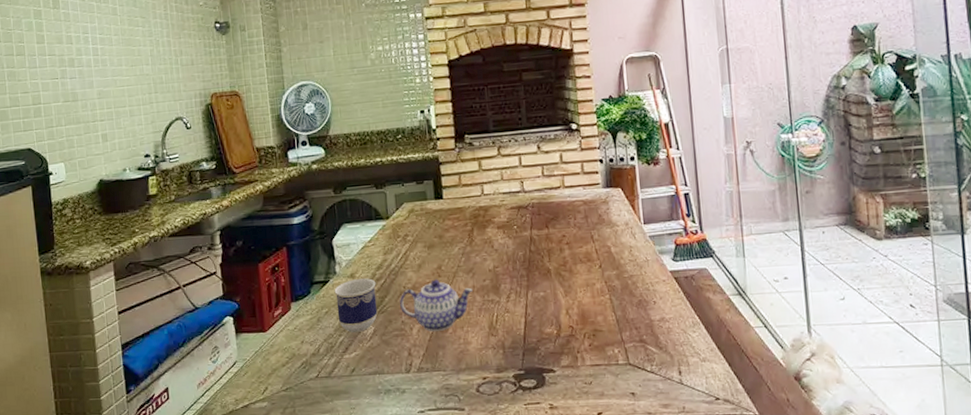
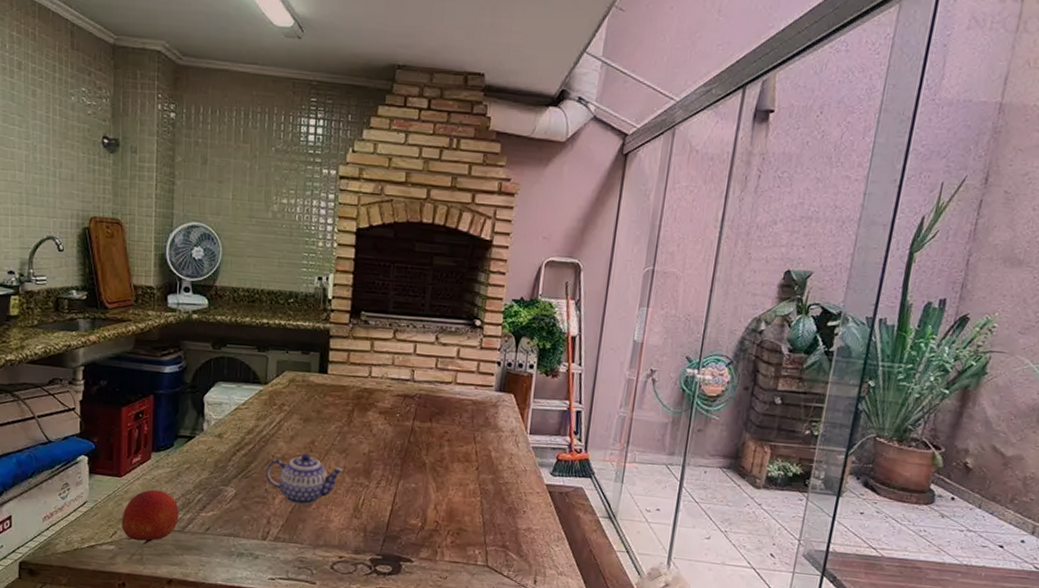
fruit: none [271,339,324,397] -> present [122,489,179,545]
cup: present [334,278,378,332] -> none [199,439,244,493]

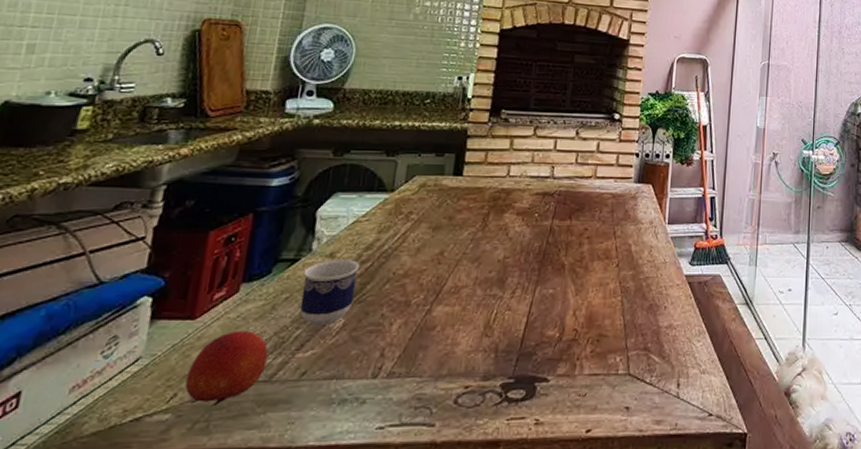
cup: none [199,439,244,493] -> present [299,260,360,325]
teapot: present [265,453,343,506] -> none [382,266,475,330]

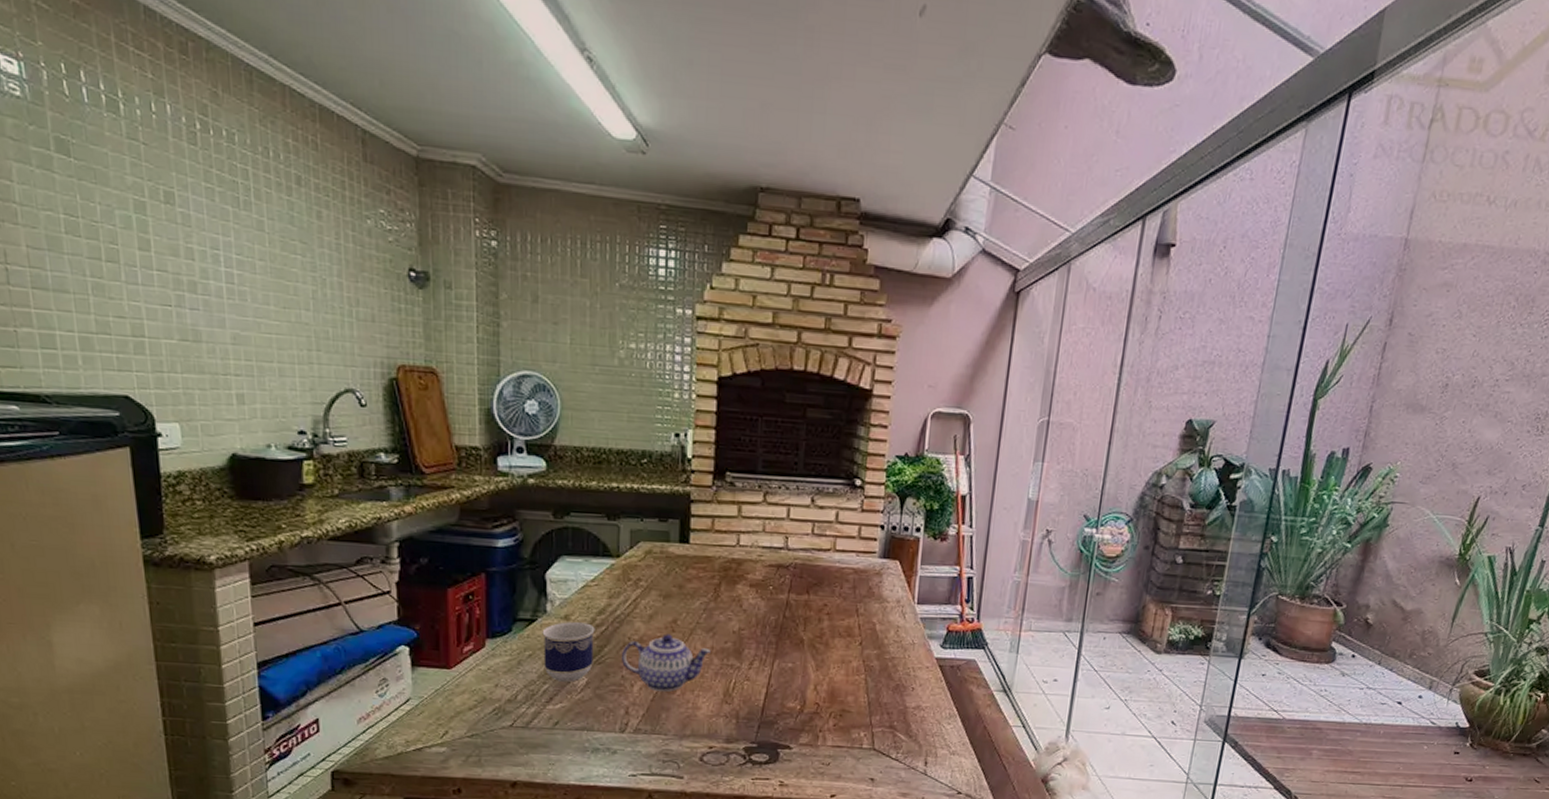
fruit: present [185,331,268,407] -> none [453,681,521,745]
teapot: none [382,266,475,330] -> present [620,633,711,693]

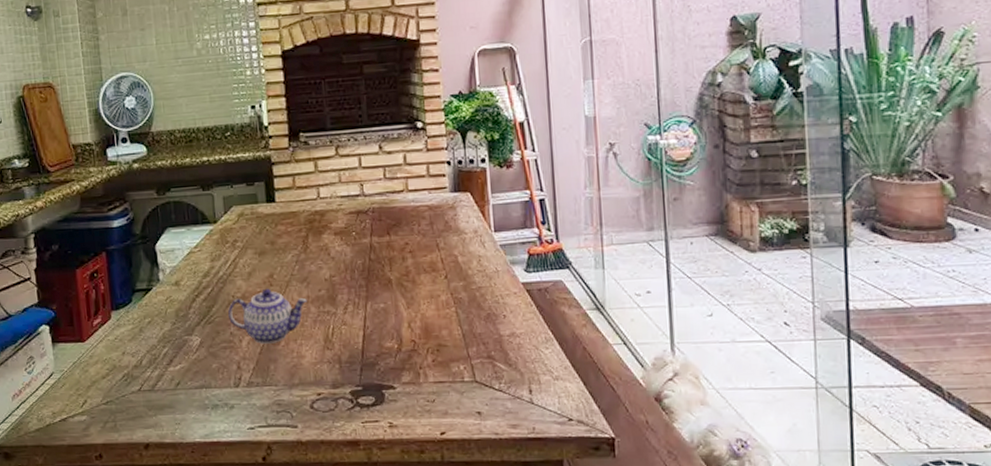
cup: present [542,622,595,682] -> none [157,286,204,344]

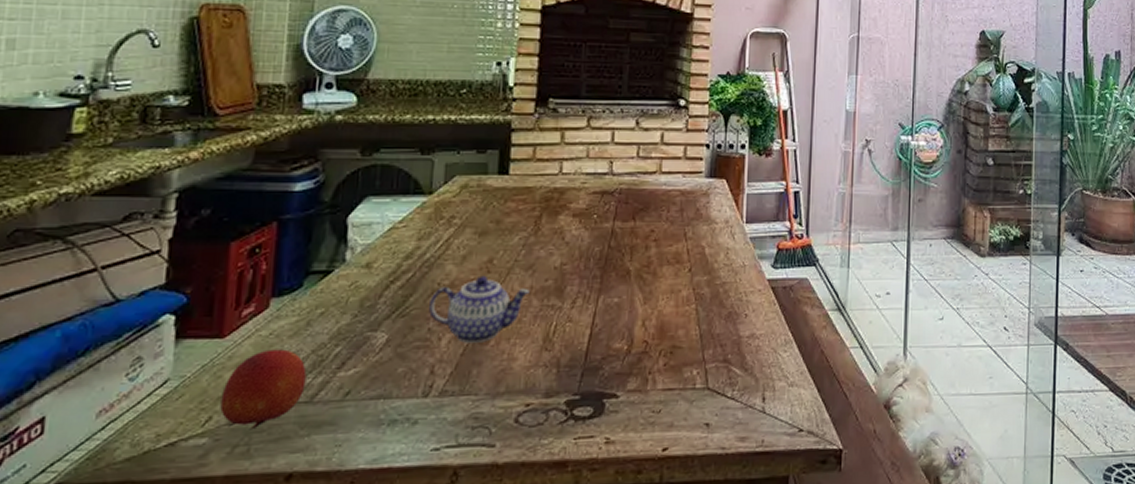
fruit: none [90,350,147,411] -> present [220,349,307,430]

